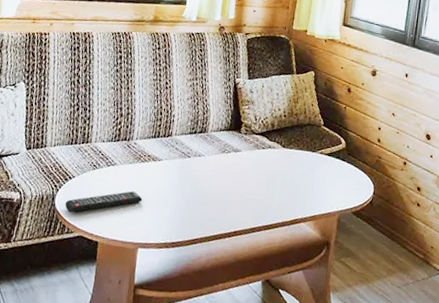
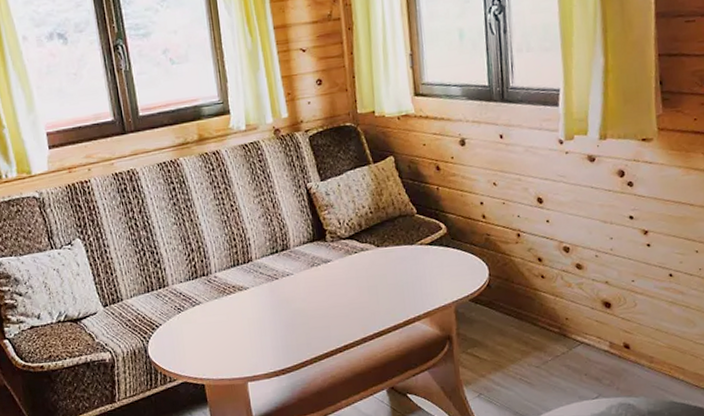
remote control: present [64,191,143,213] -> none [159,326,239,361]

